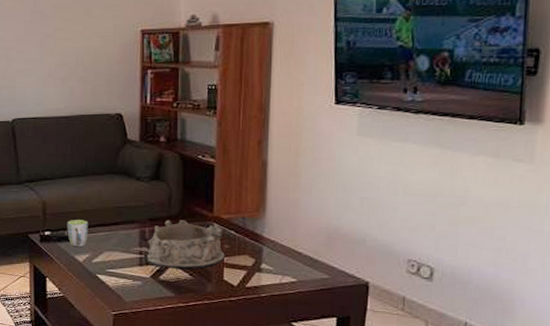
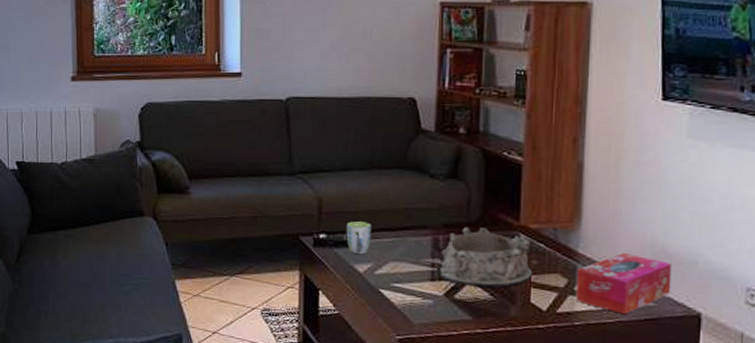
tissue box: none [262,235,344,286] -> present [576,252,672,314]

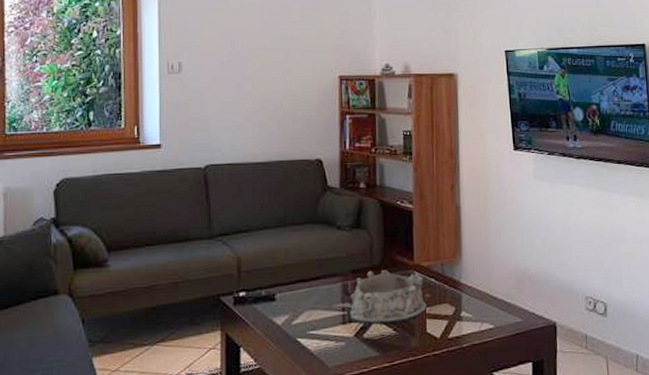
mug: present [346,221,372,254] -> none [264,276,288,307]
tissue box: present [576,252,672,314] -> none [461,278,533,332]

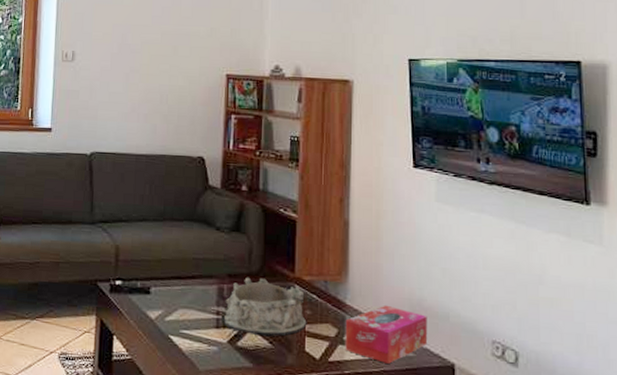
tissue box: none [461,278,533,332] -> present [345,305,428,364]

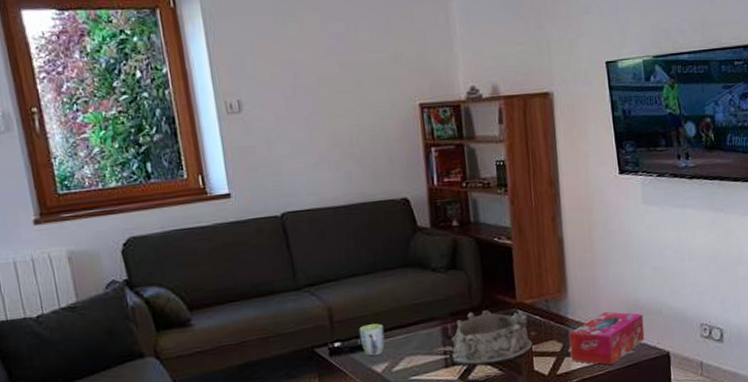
mug: none [140,269,163,301] -> present [359,323,385,356]

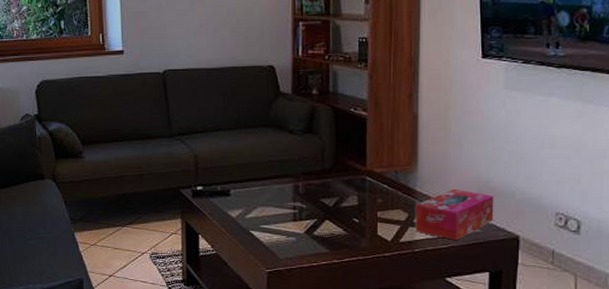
mug: present [359,323,385,356] -> none [219,174,241,201]
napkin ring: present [450,309,534,367] -> none [300,173,379,225]

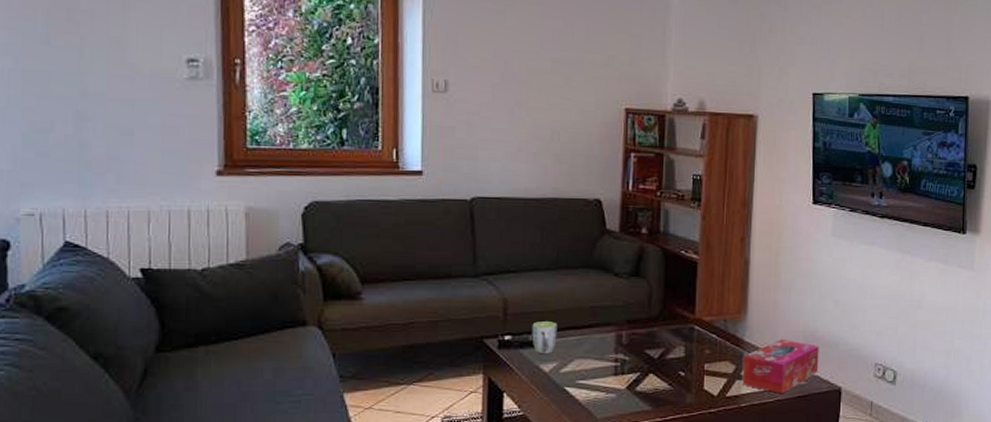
mug: none [219,174,241,201] -> present [532,321,558,353]

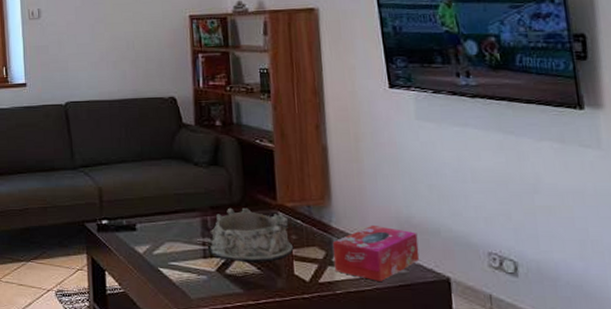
mug: present [532,321,558,353] -> none [125,208,148,236]
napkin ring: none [622,321,706,379] -> present [210,207,294,263]

